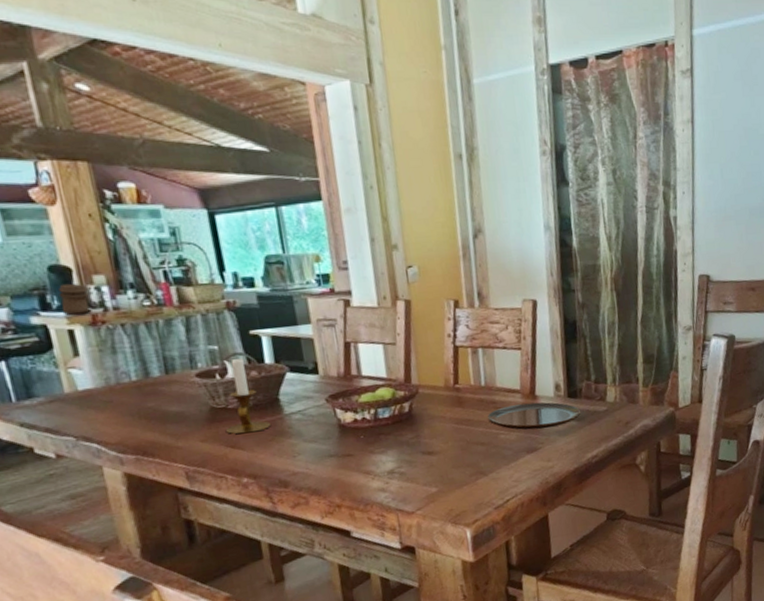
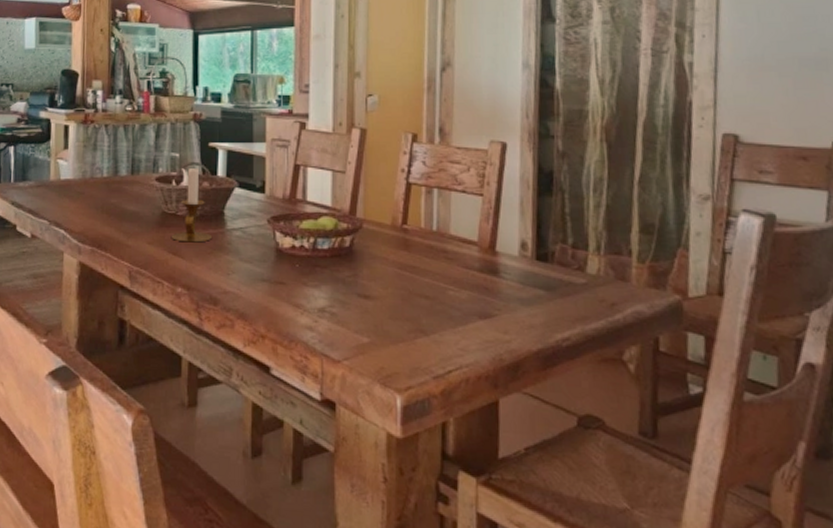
jar: present [57,283,90,316] -> none [64,85,87,114]
plate: present [487,402,580,430] -> none [435,258,551,292]

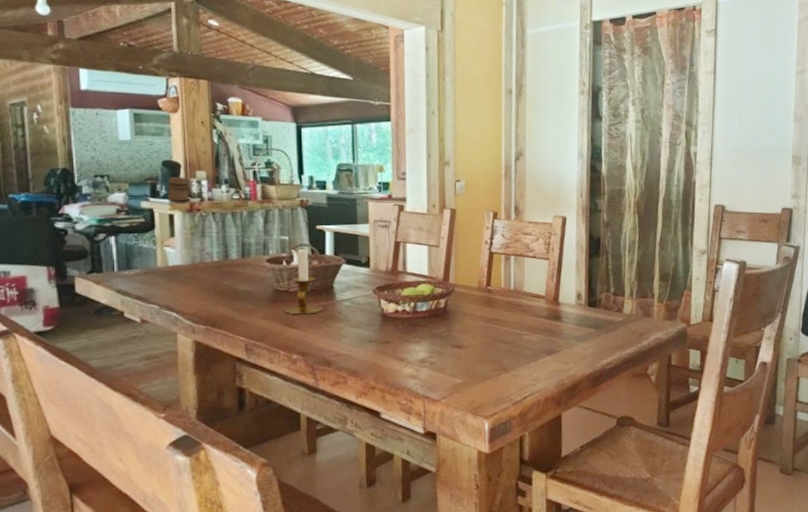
jar: none [64,85,87,114] -> present [167,176,191,203]

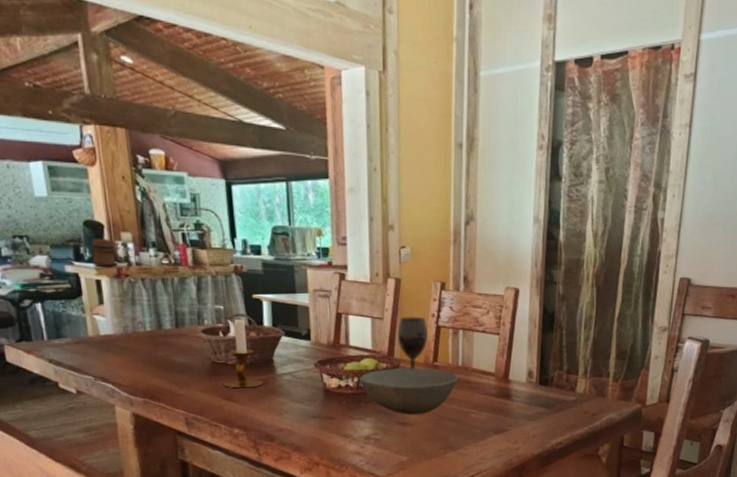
bowl: none [416,292,511,338] -> present [360,367,459,415]
wine glass: none [452,244,482,294] -> present [397,316,429,369]

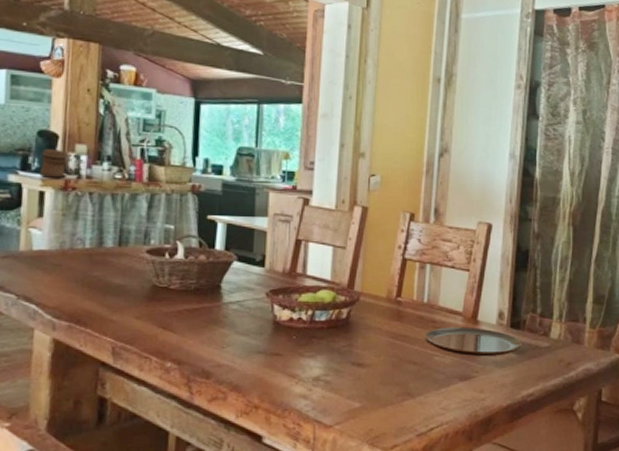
candlestick: present [223,319,264,389] -> none [161,241,208,317]
bowl: present [360,367,459,415] -> none [314,302,423,354]
wine glass: present [397,316,429,369] -> none [359,247,394,304]
plate: none [461,386,550,412] -> present [424,327,521,356]

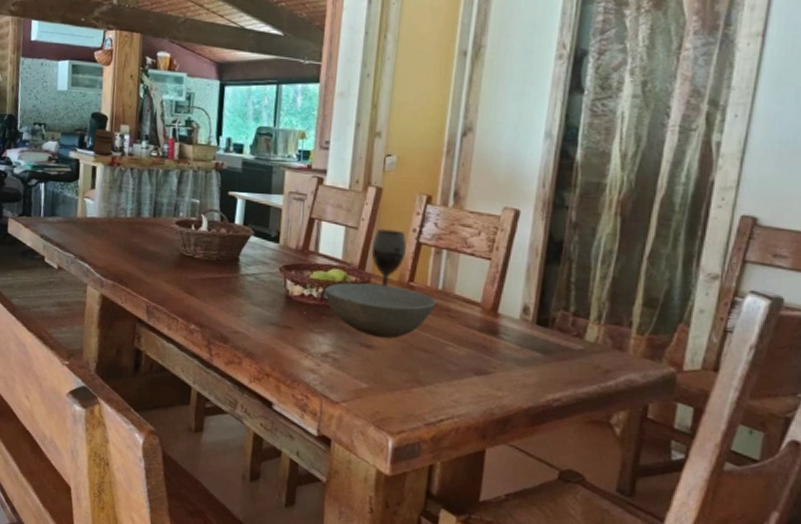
bowl: none [314,302,423,354] -> present [325,282,437,339]
wine glass: none [359,247,394,304] -> present [371,229,408,287]
plate: present [424,327,521,356] -> none [437,317,549,354]

